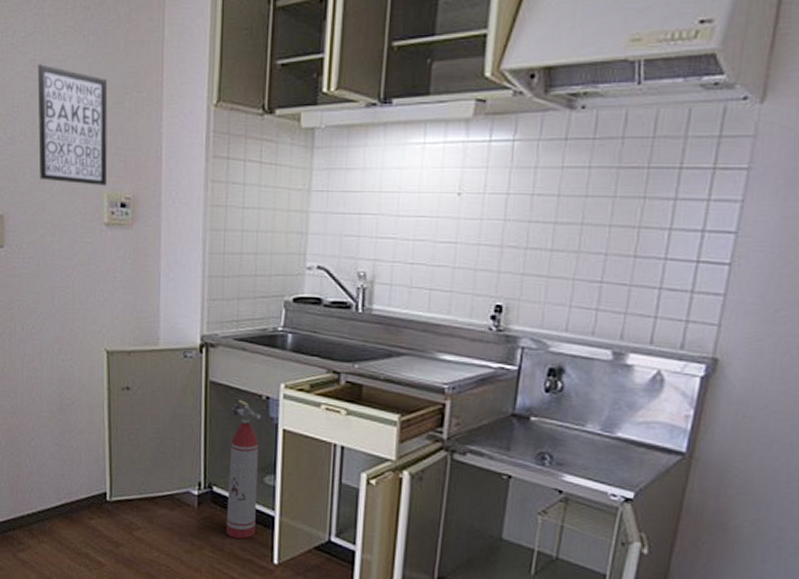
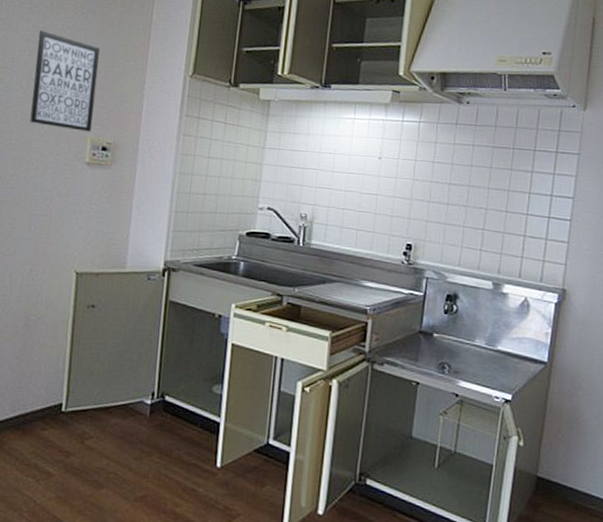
fire extinguisher: present [226,400,261,539] -> none [174,318,213,445]

